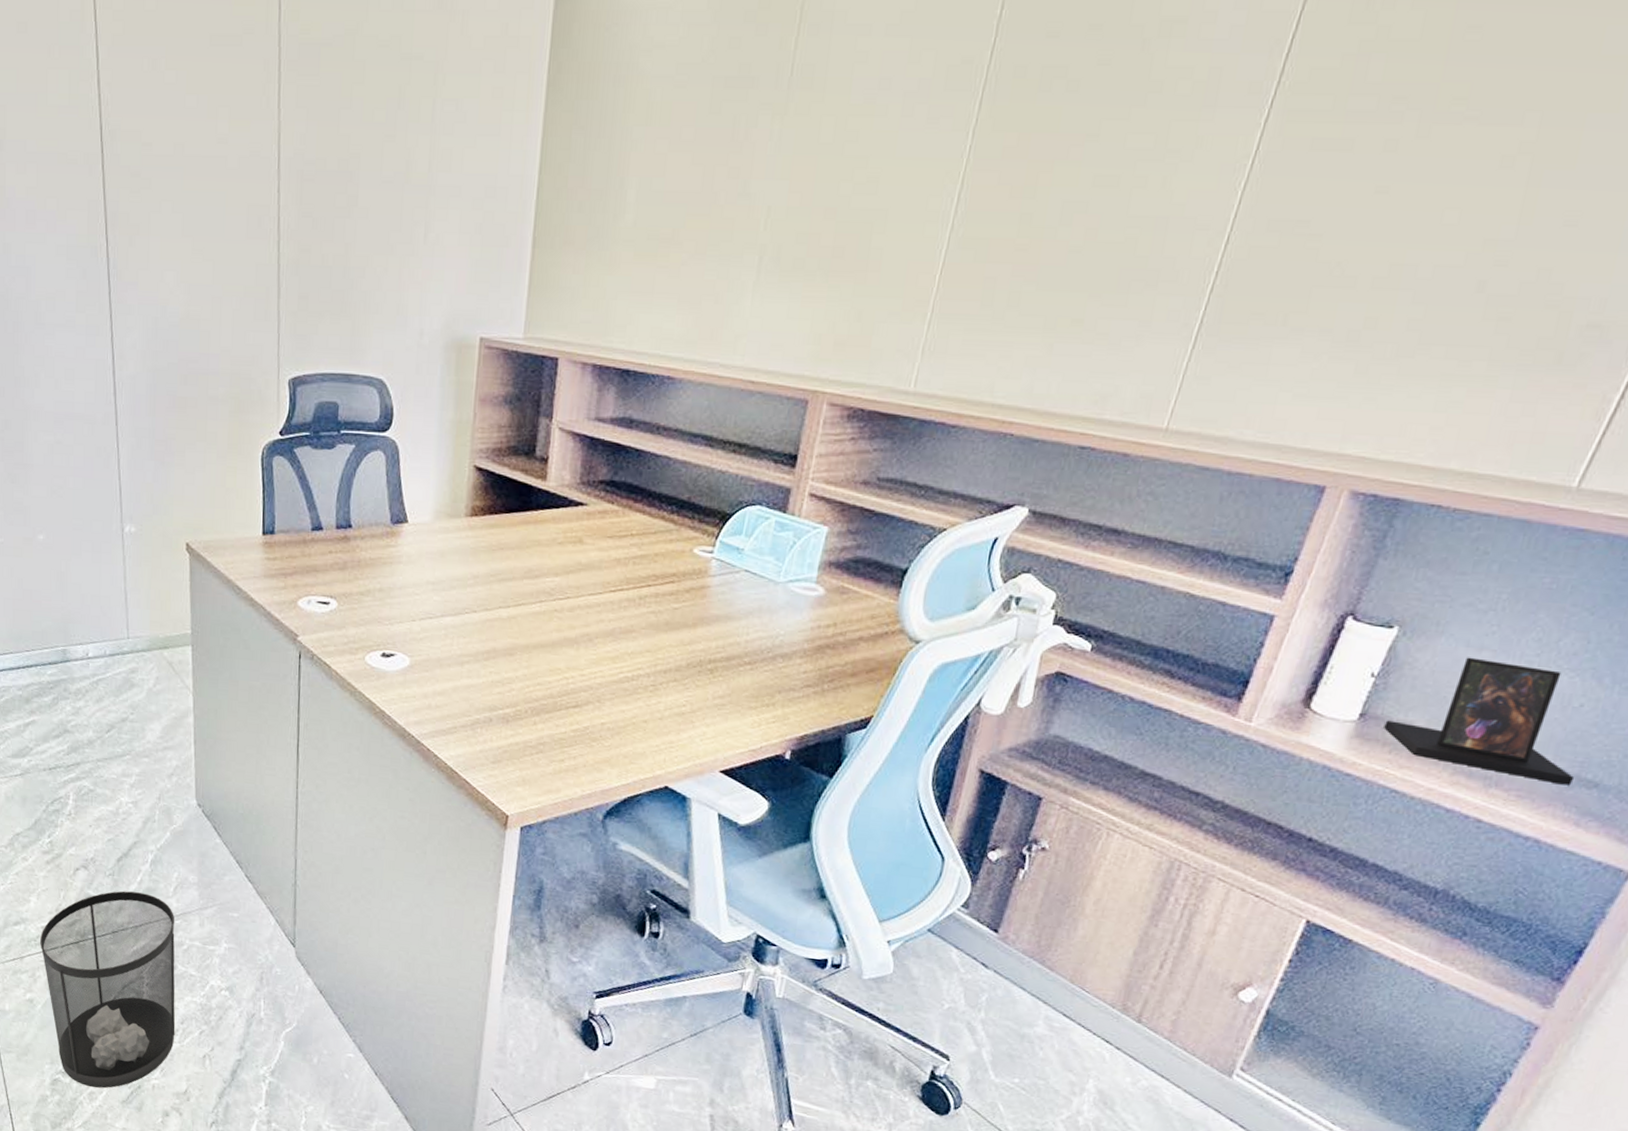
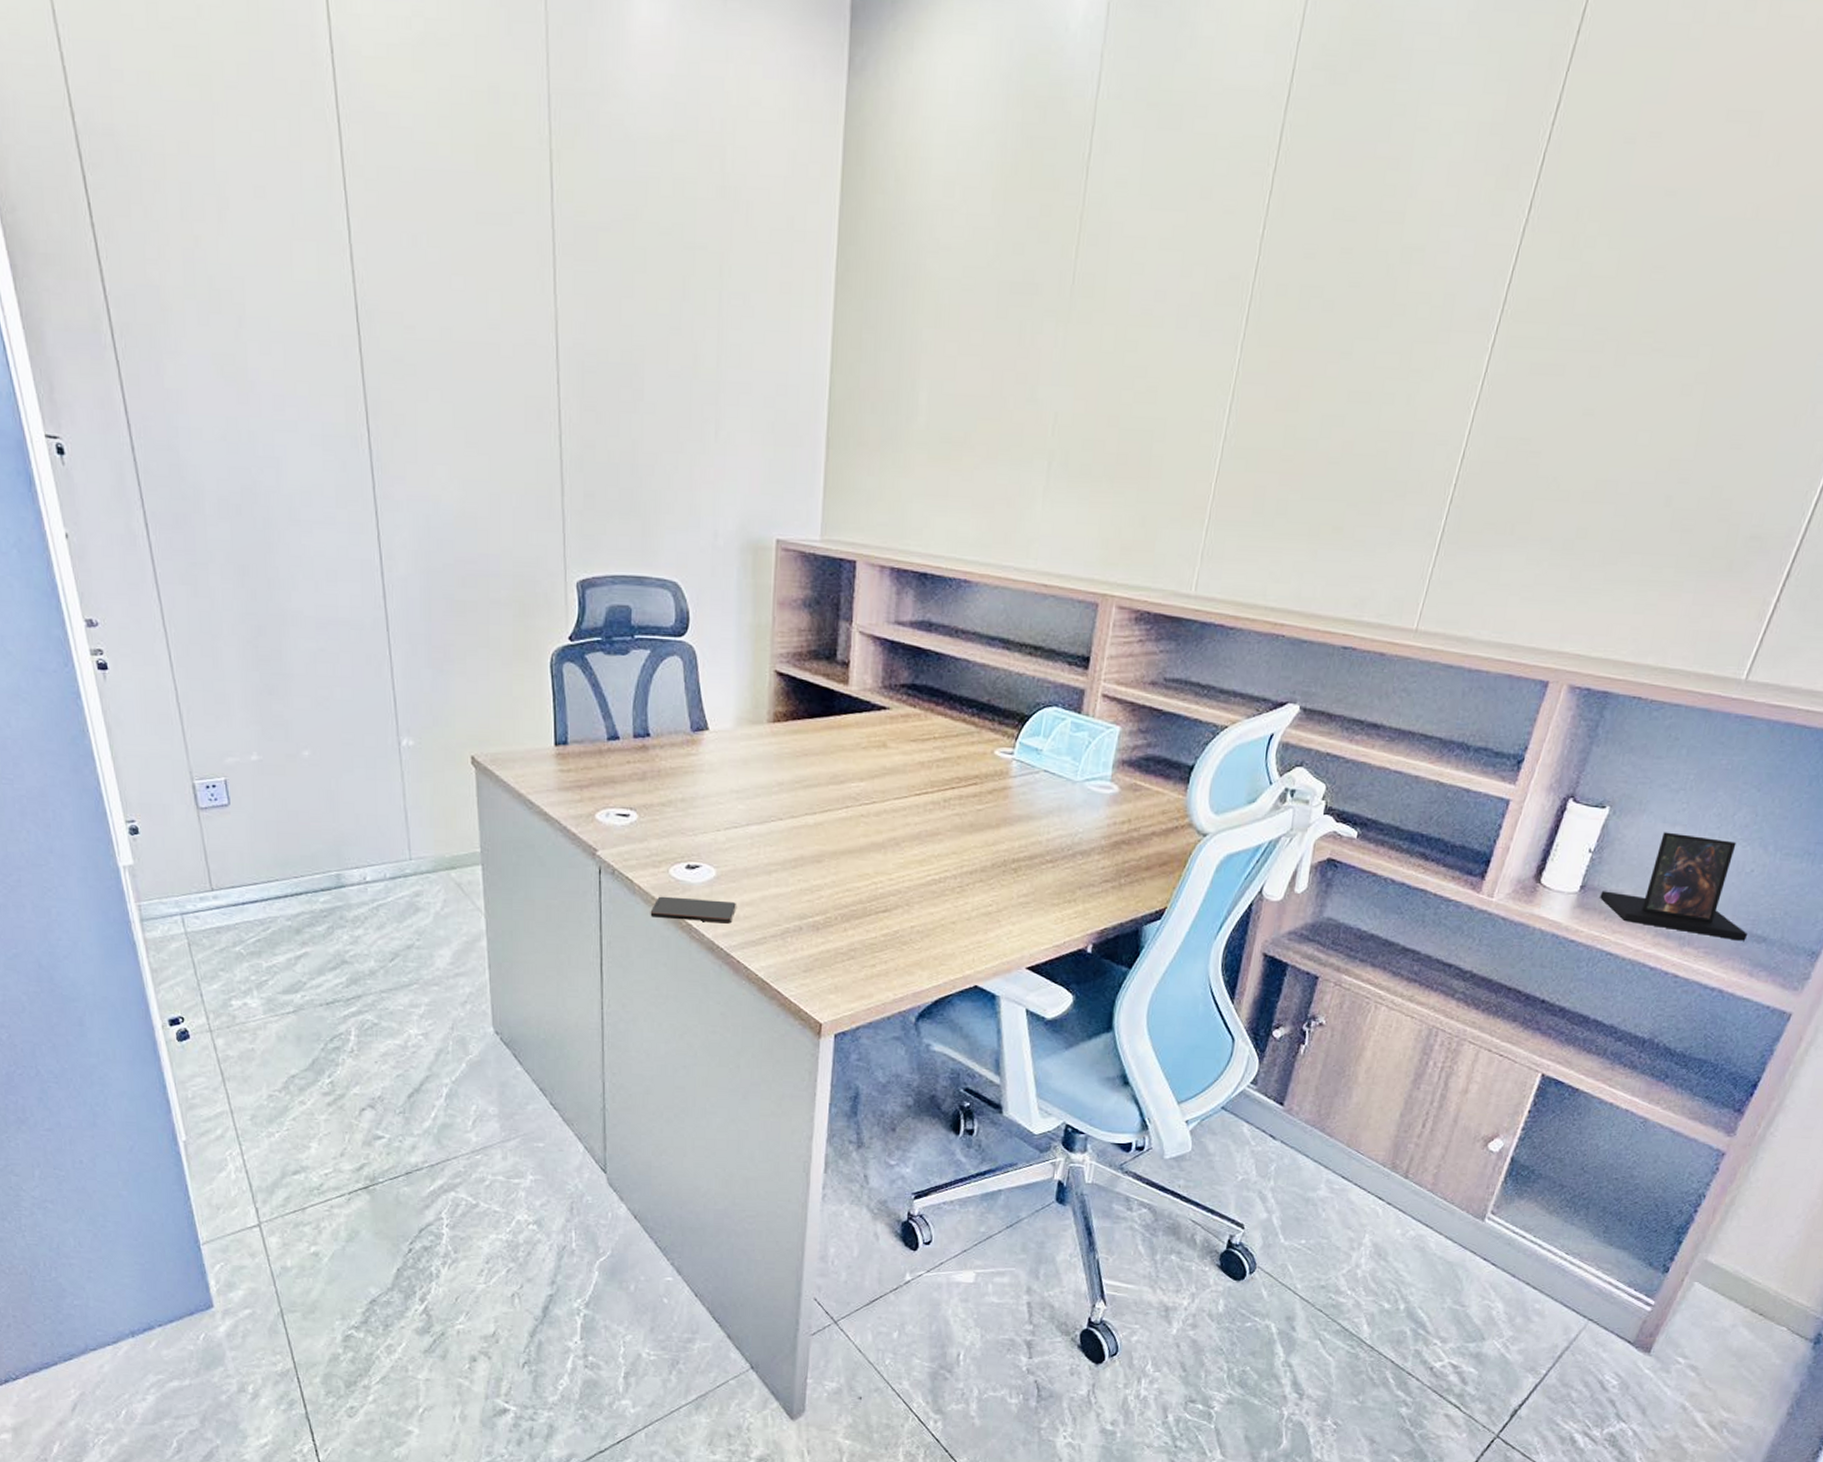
waste bin: present [40,890,176,1088] -> none [324,1128,480,1340]
phone: none [345,682,428,712] -> present [650,896,736,924]

